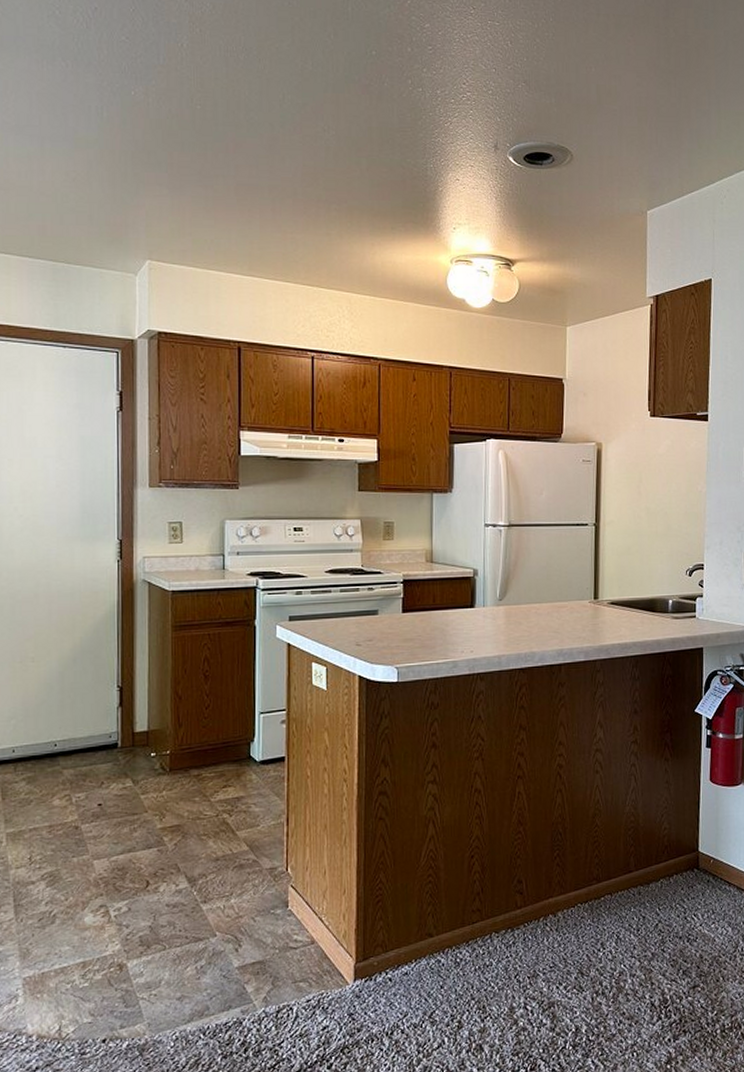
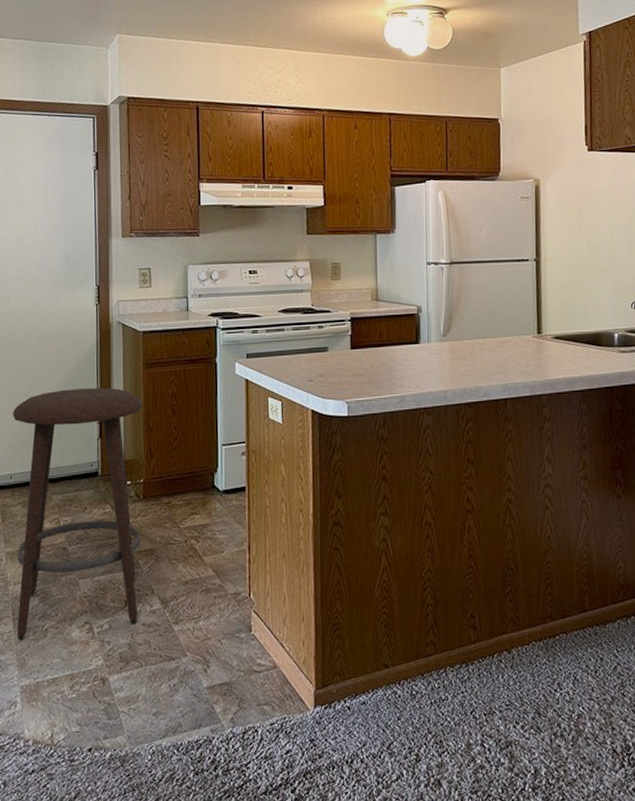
stool: none [15,652,170,930] -> present [12,387,143,641]

